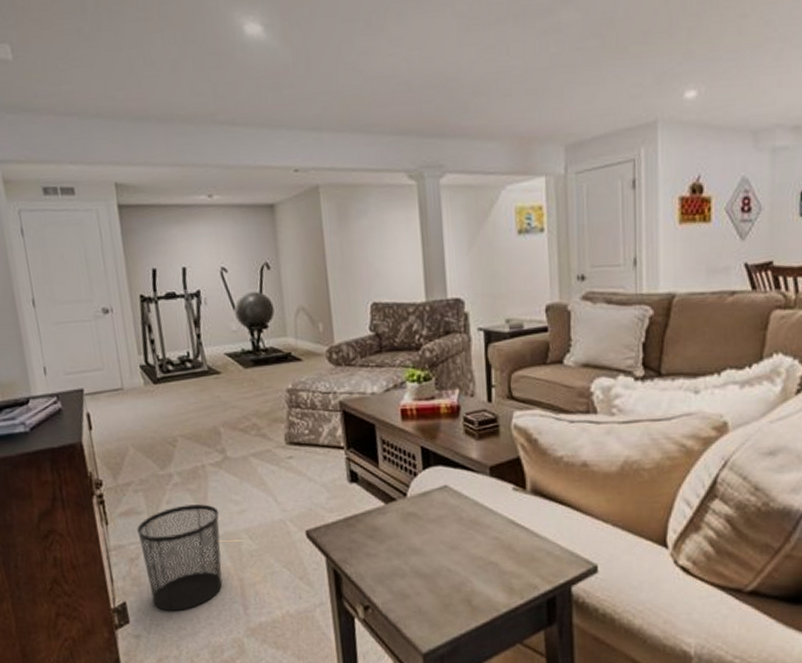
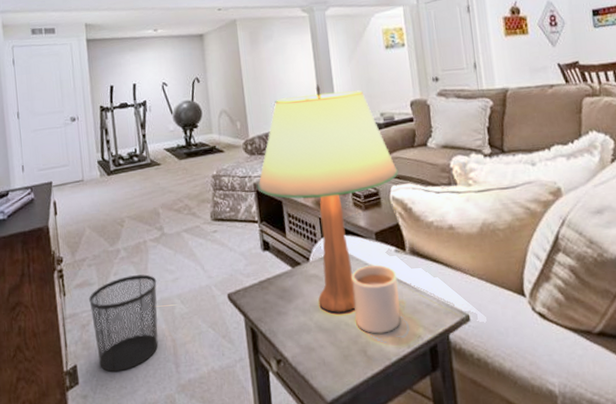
table lamp: none [343,278,525,556] -> present [257,84,399,312]
mug: none [457,503,516,582] -> present [351,264,401,334]

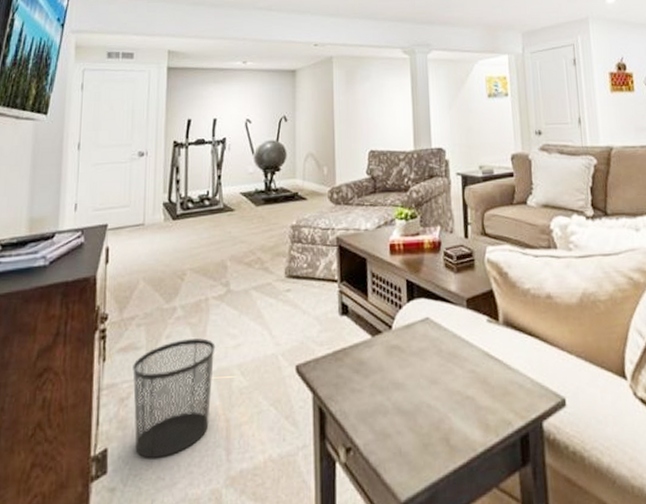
table lamp: present [257,84,399,312] -> none [340,131,496,391]
mug: present [351,264,401,334] -> none [437,335,490,419]

